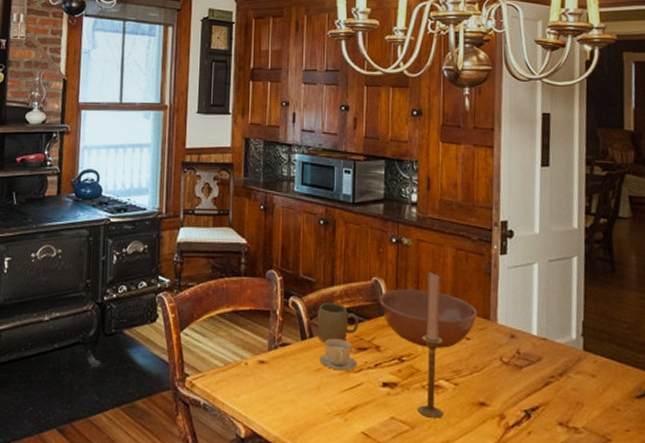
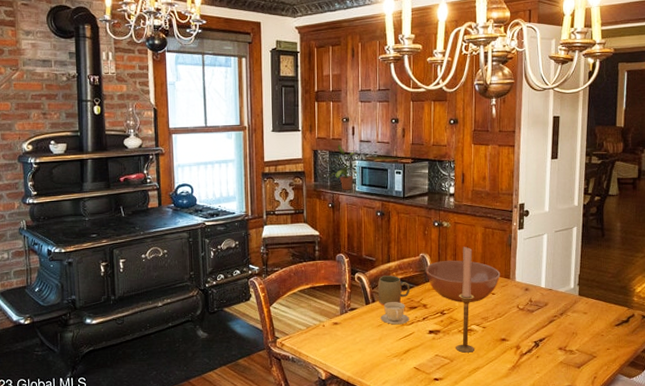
potted plant: none [260,132,299,190] -> present [327,144,359,190]

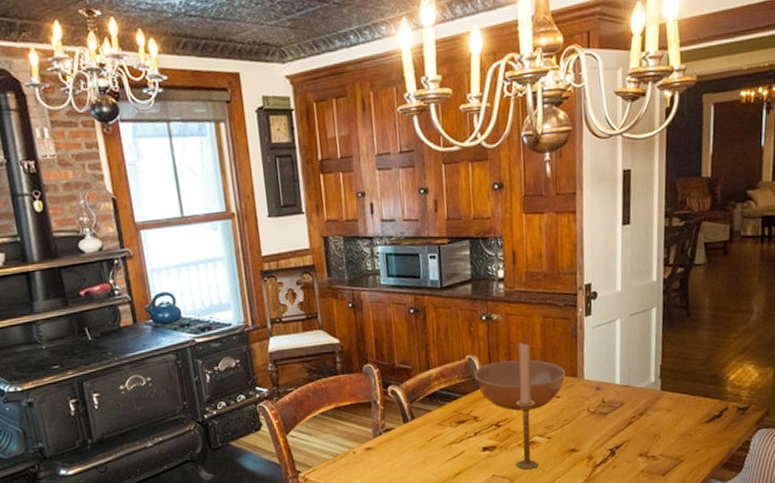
potted plant: present [327,144,359,190] -> none [343,226,383,285]
mug: present [377,275,410,306] -> none [416,385,457,422]
teacup: present [380,302,410,325] -> none [422,416,459,444]

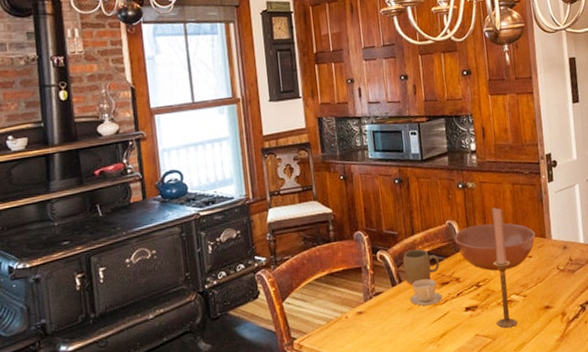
mug: none [416,385,457,422] -> present [403,249,440,285]
teacup: none [422,416,459,444] -> present [409,278,443,306]

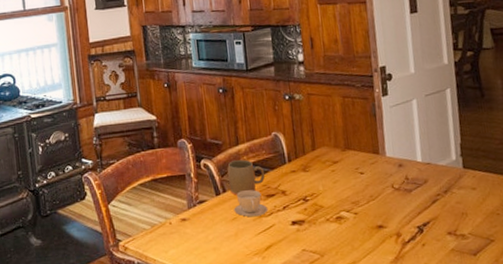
bowl: present [454,223,536,271] -> none [280,137,368,186]
candlestick: present [491,207,517,328] -> none [320,120,348,245]

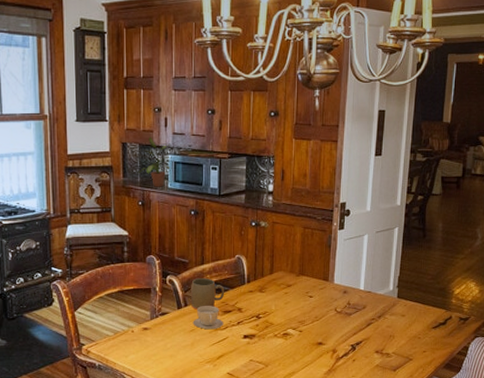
potted plant: none [160,17,195,68] -> present [137,136,172,187]

